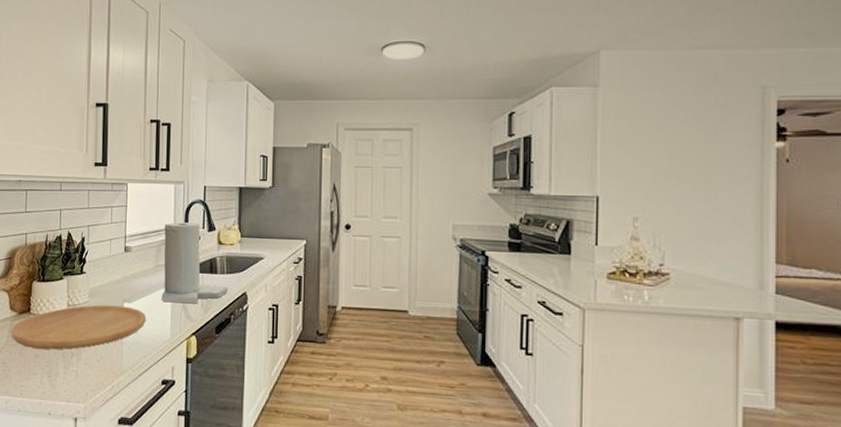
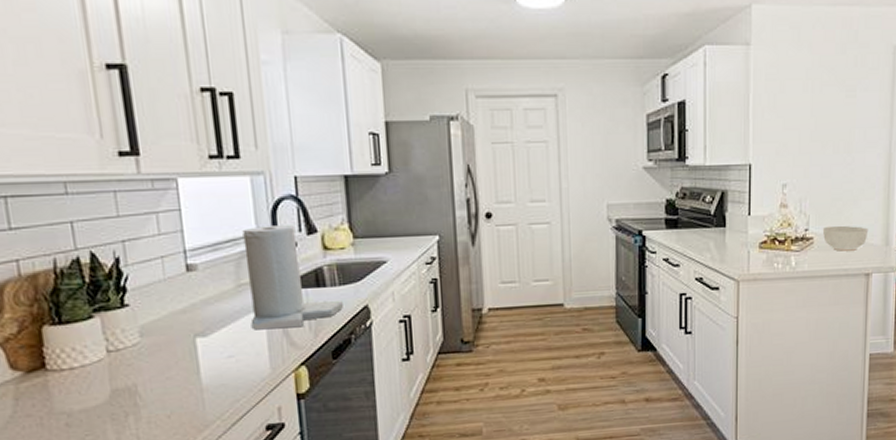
cutting board: present [11,304,146,350] -> none [18,341,233,416]
bowl: none [680,263,737,292] -> present [822,225,869,251]

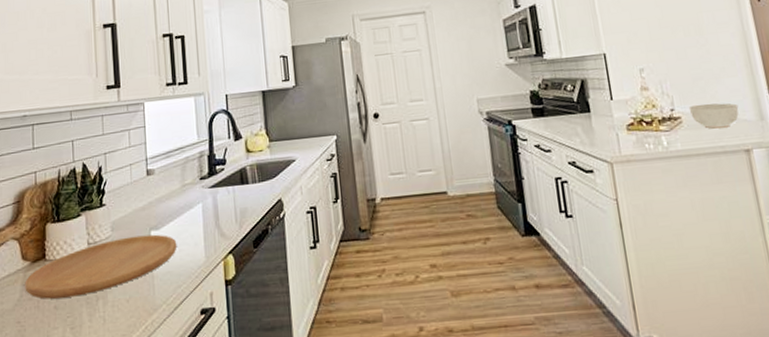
cutting board: none [18,341,233,416] -> present [25,234,177,299]
paper towel: present [242,225,343,330] -> none [187,133,262,223]

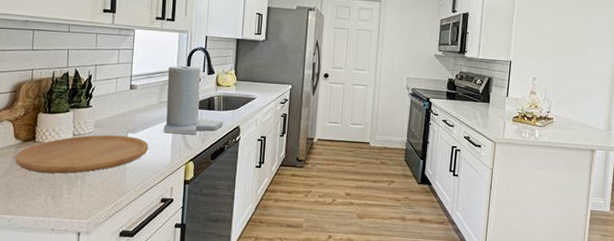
paper towel: none [187,133,262,223] -> present [163,65,223,135]
bowl: present [688,103,739,129] -> none [560,111,596,132]

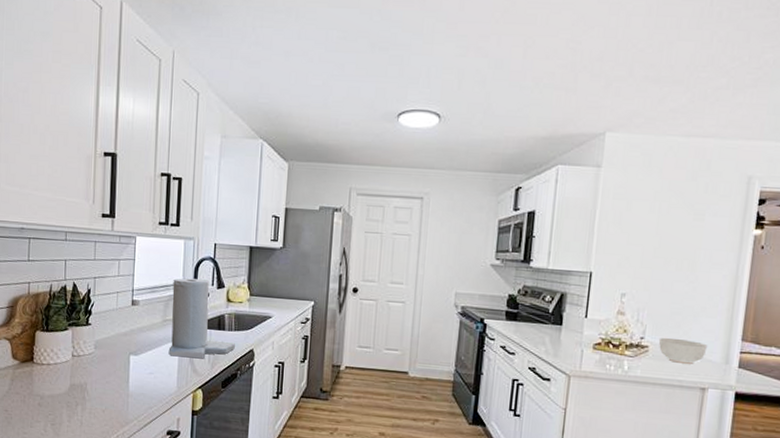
cutting board: present [15,134,149,174] -> none [13,356,153,399]
bowl: none [560,111,596,132] -> present [658,337,708,364]

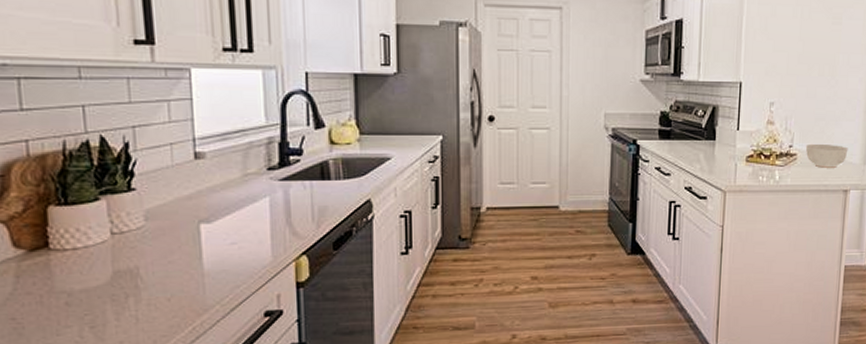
paper towel: present [168,278,235,359] -> none [252,119,346,219]

